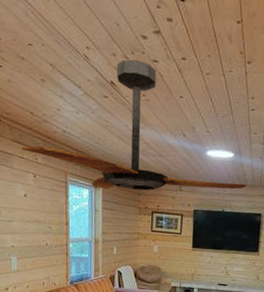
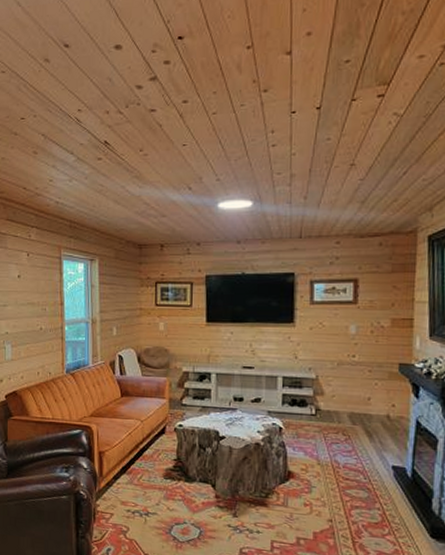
ceiling fan: present [21,59,247,191] -> none [14,113,272,261]

